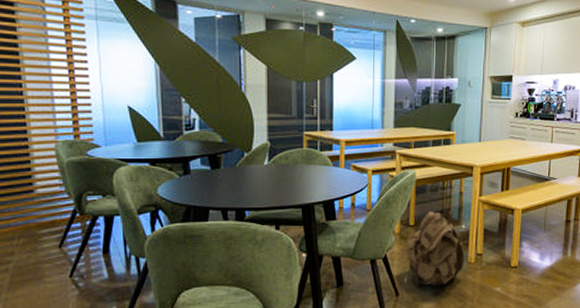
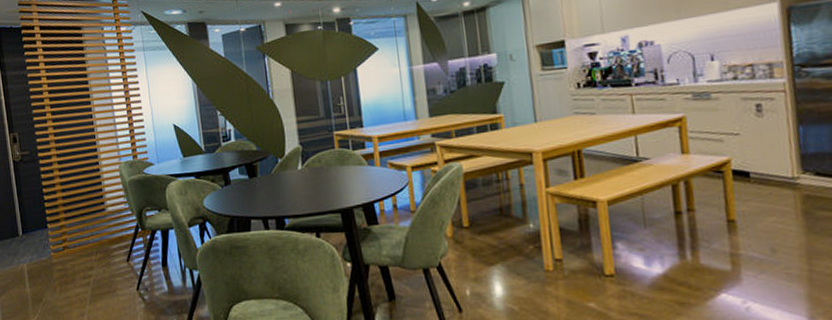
backpack: present [406,211,465,286] -> none [462,208,540,300]

